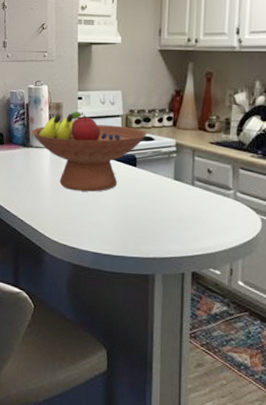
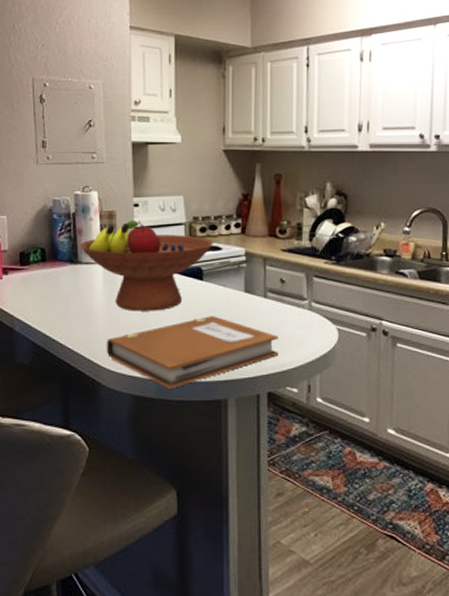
notebook: none [50,199,204,261] -> present [106,316,279,389]

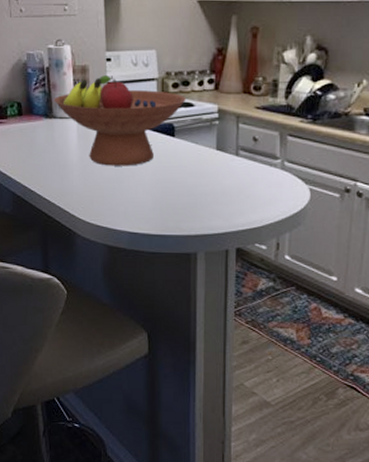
notebook: present [106,316,279,389] -> none [81,172,249,241]

